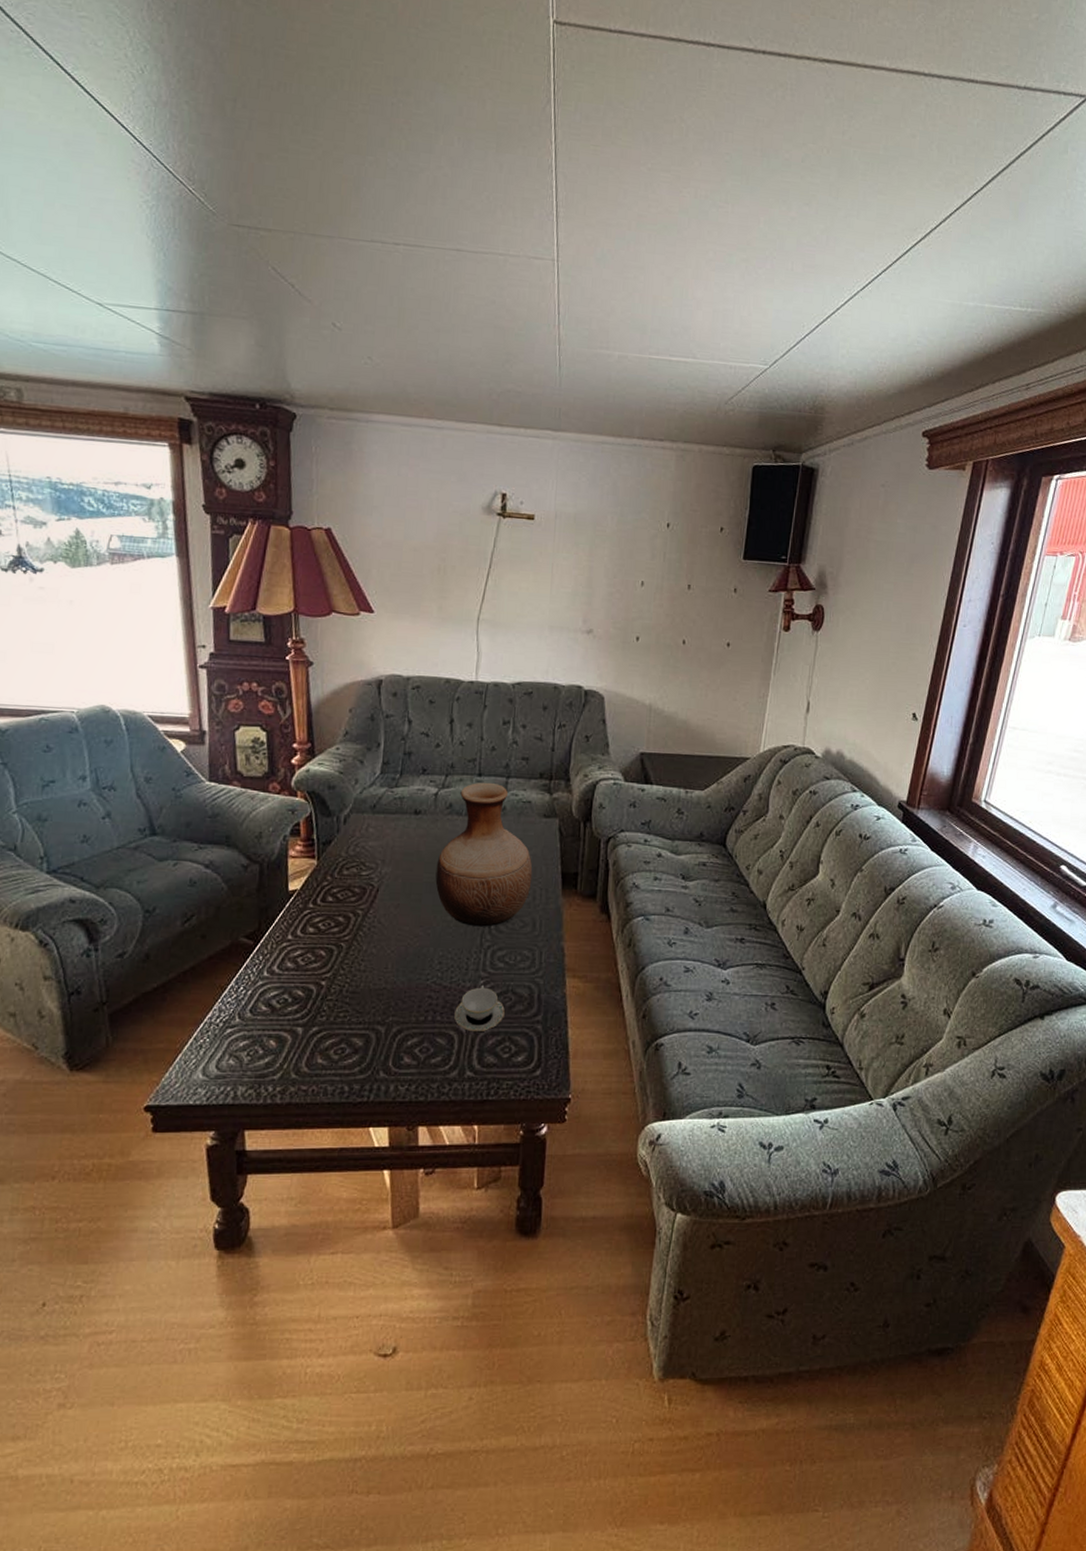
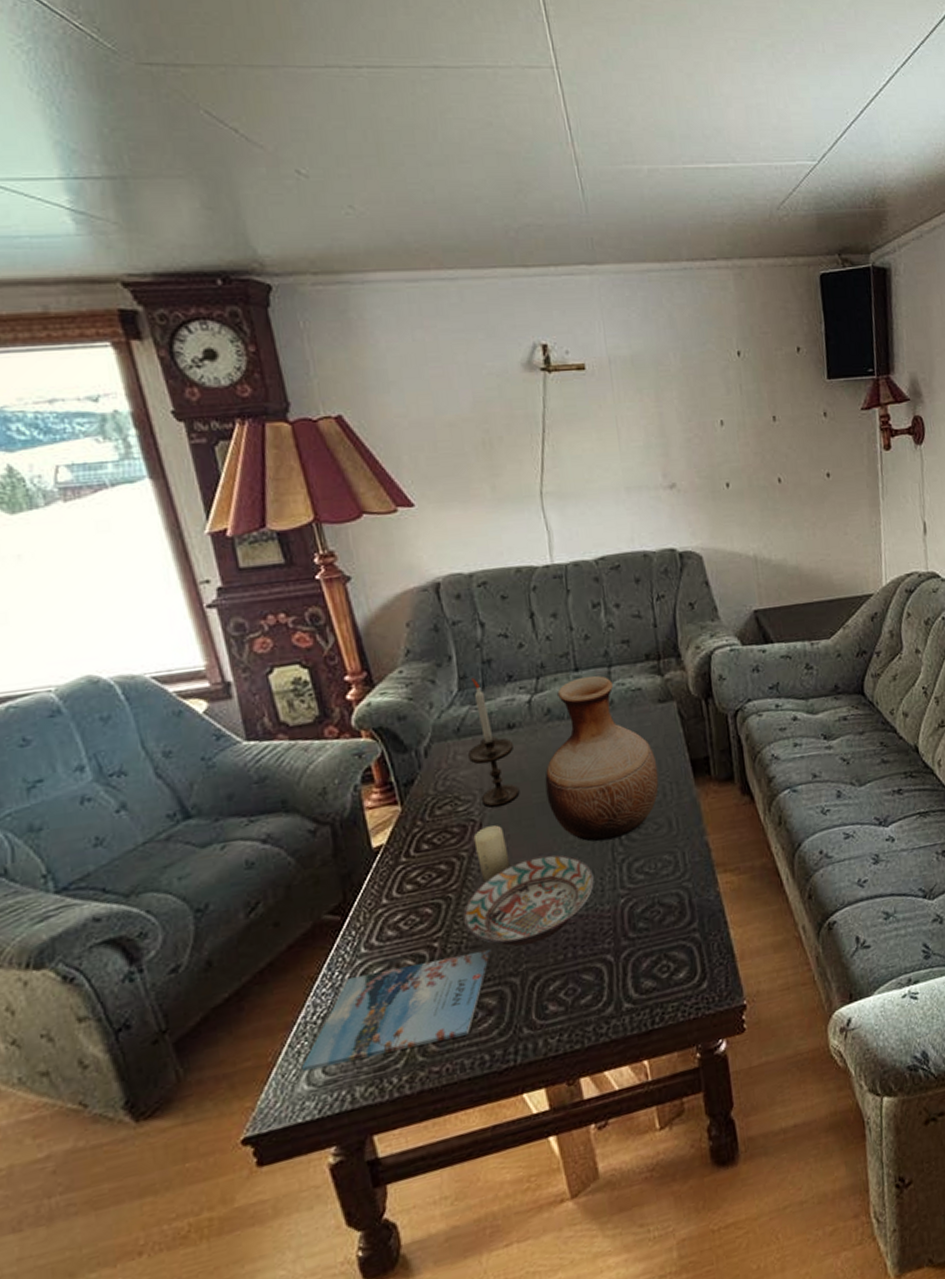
magazine: none [200,995,367,1065] -> present [301,949,492,1071]
decorative bowl: none [349,928,462,1001] -> present [463,854,594,947]
candle: none [369,893,396,940] -> present [473,825,510,883]
candlestick: none [377,765,416,879] -> present [467,677,520,808]
teacup: present [454,984,505,1031] -> none [597,903,655,959]

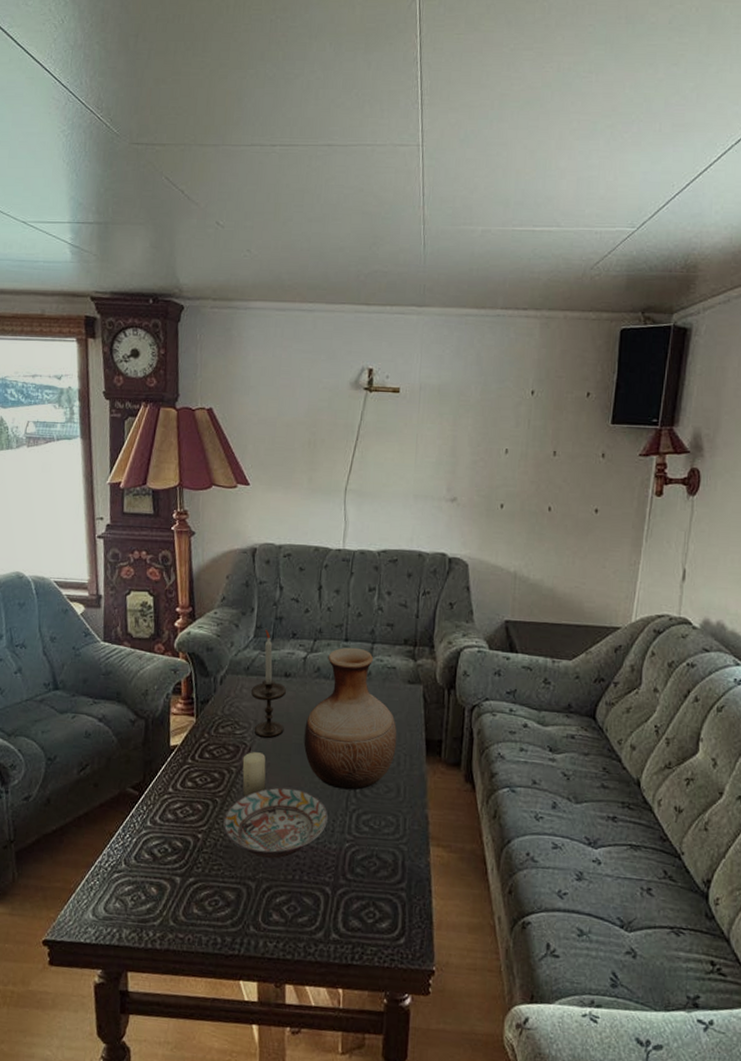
magazine: present [301,949,492,1071] -> none [90,842,239,917]

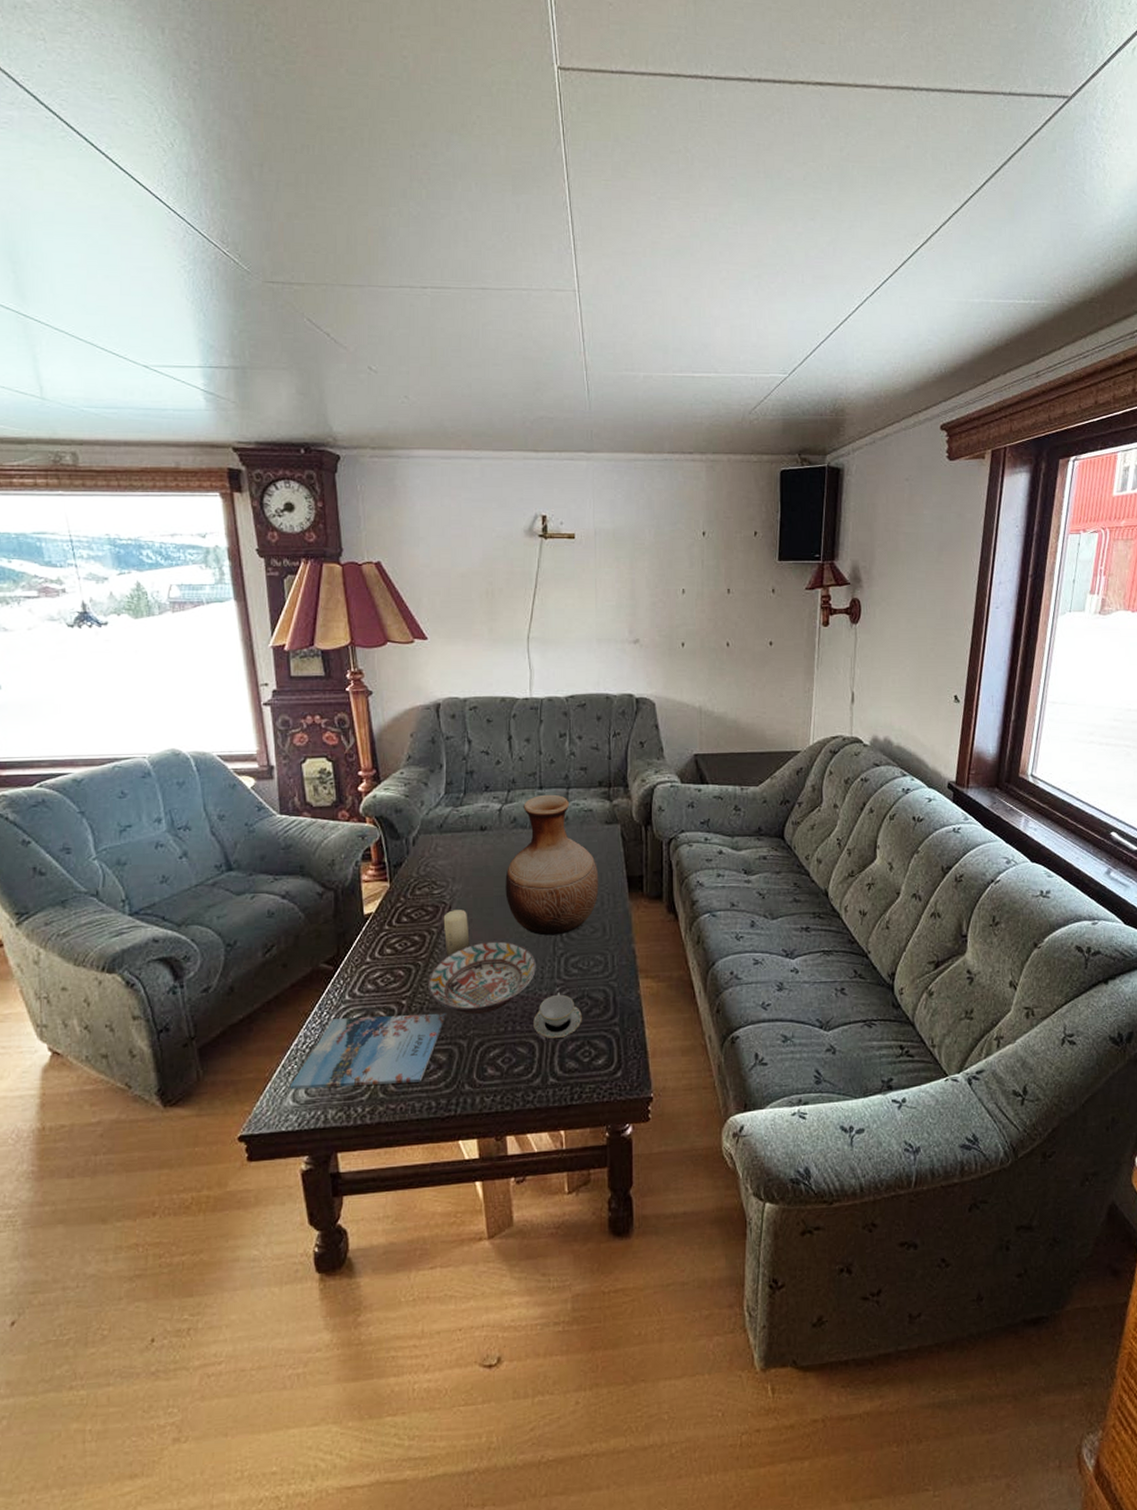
magazine: none [90,842,239,917] -> present [289,1012,447,1089]
candlestick: present [250,629,286,739] -> none [446,784,484,895]
teacup: none [320,847,369,895] -> present [533,991,582,1038]

